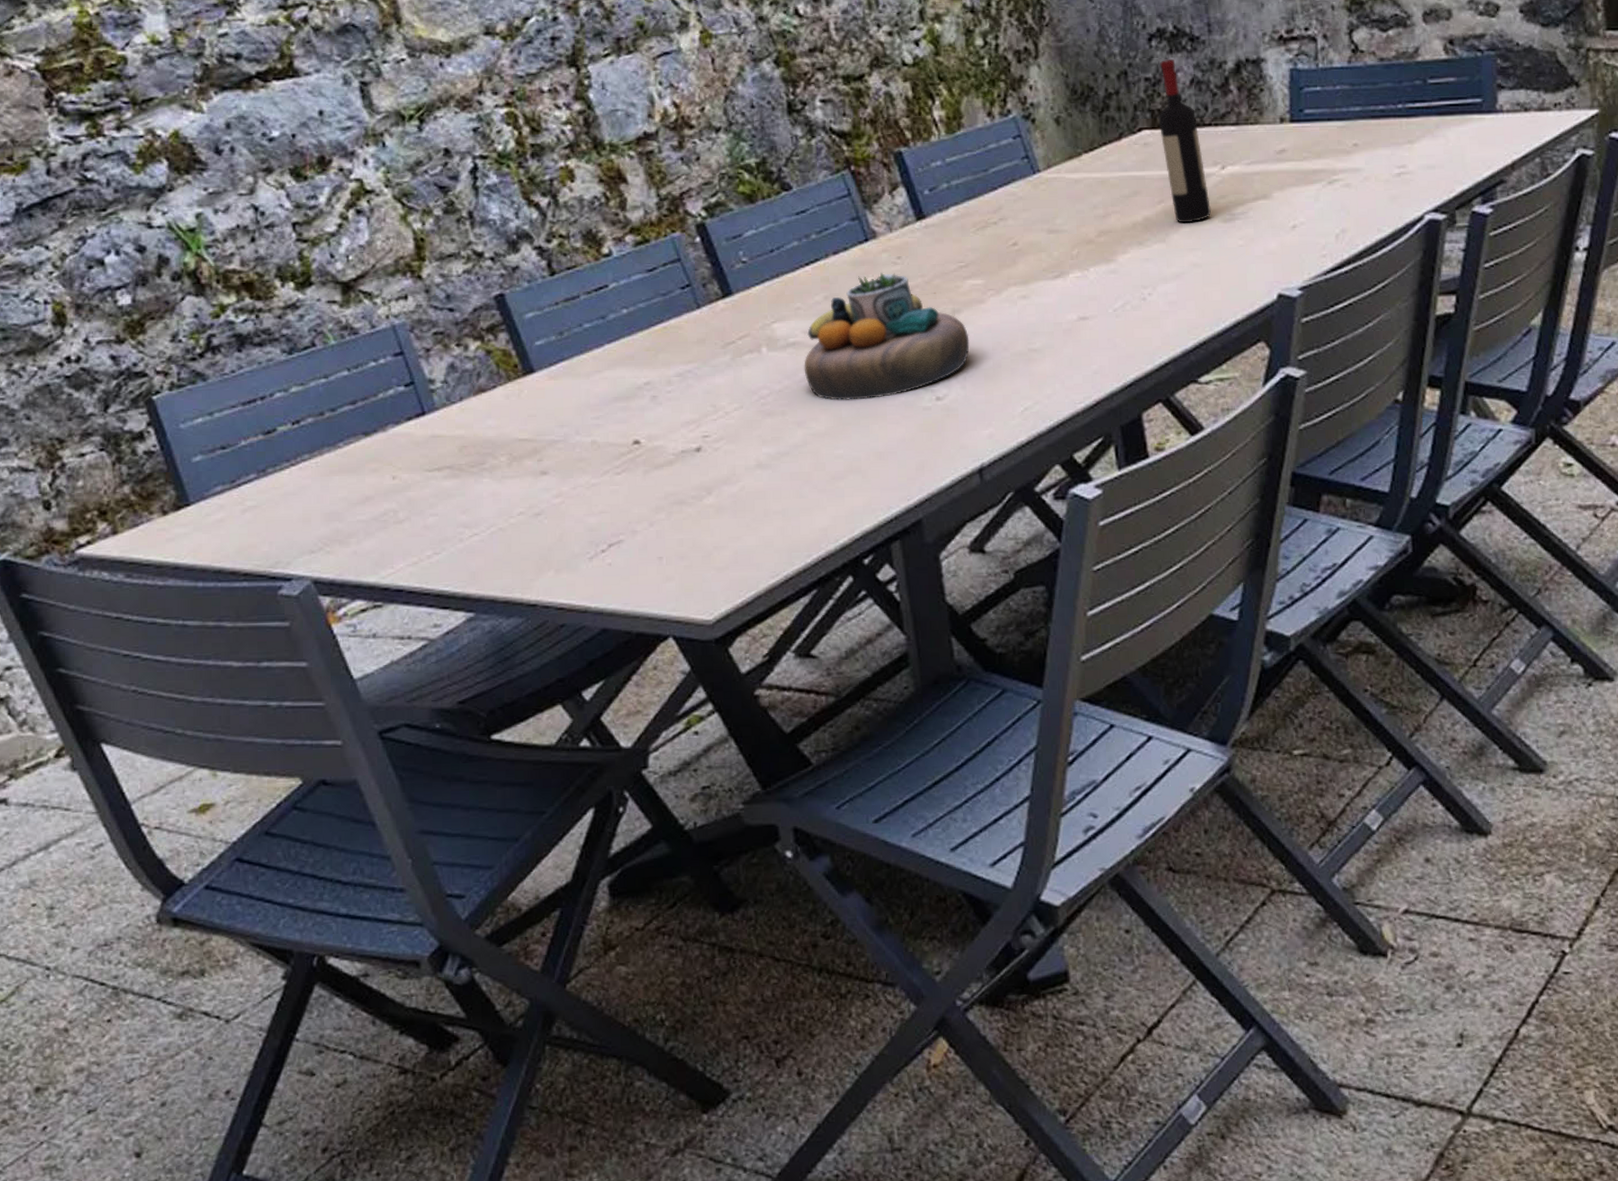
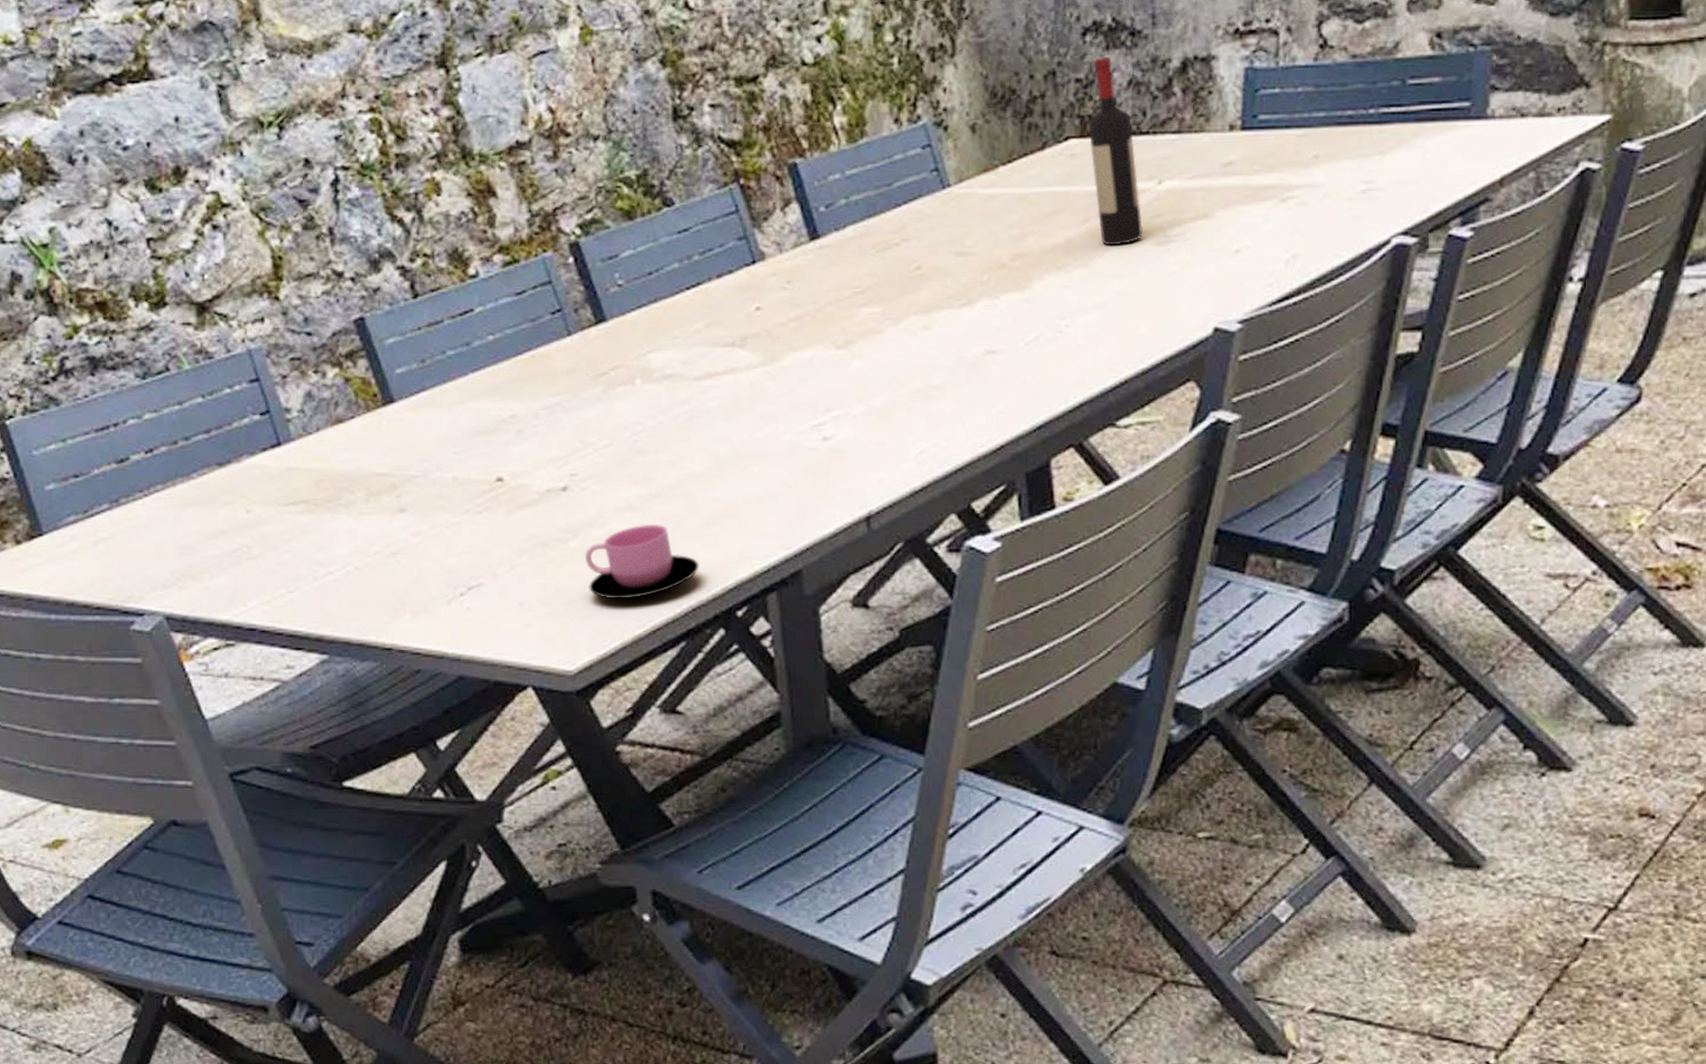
cup: none [719,480,827,552] -> present [584,524,699,600]
decorative bowl: present [804,272,970,400] -> none [680,298,863,439]

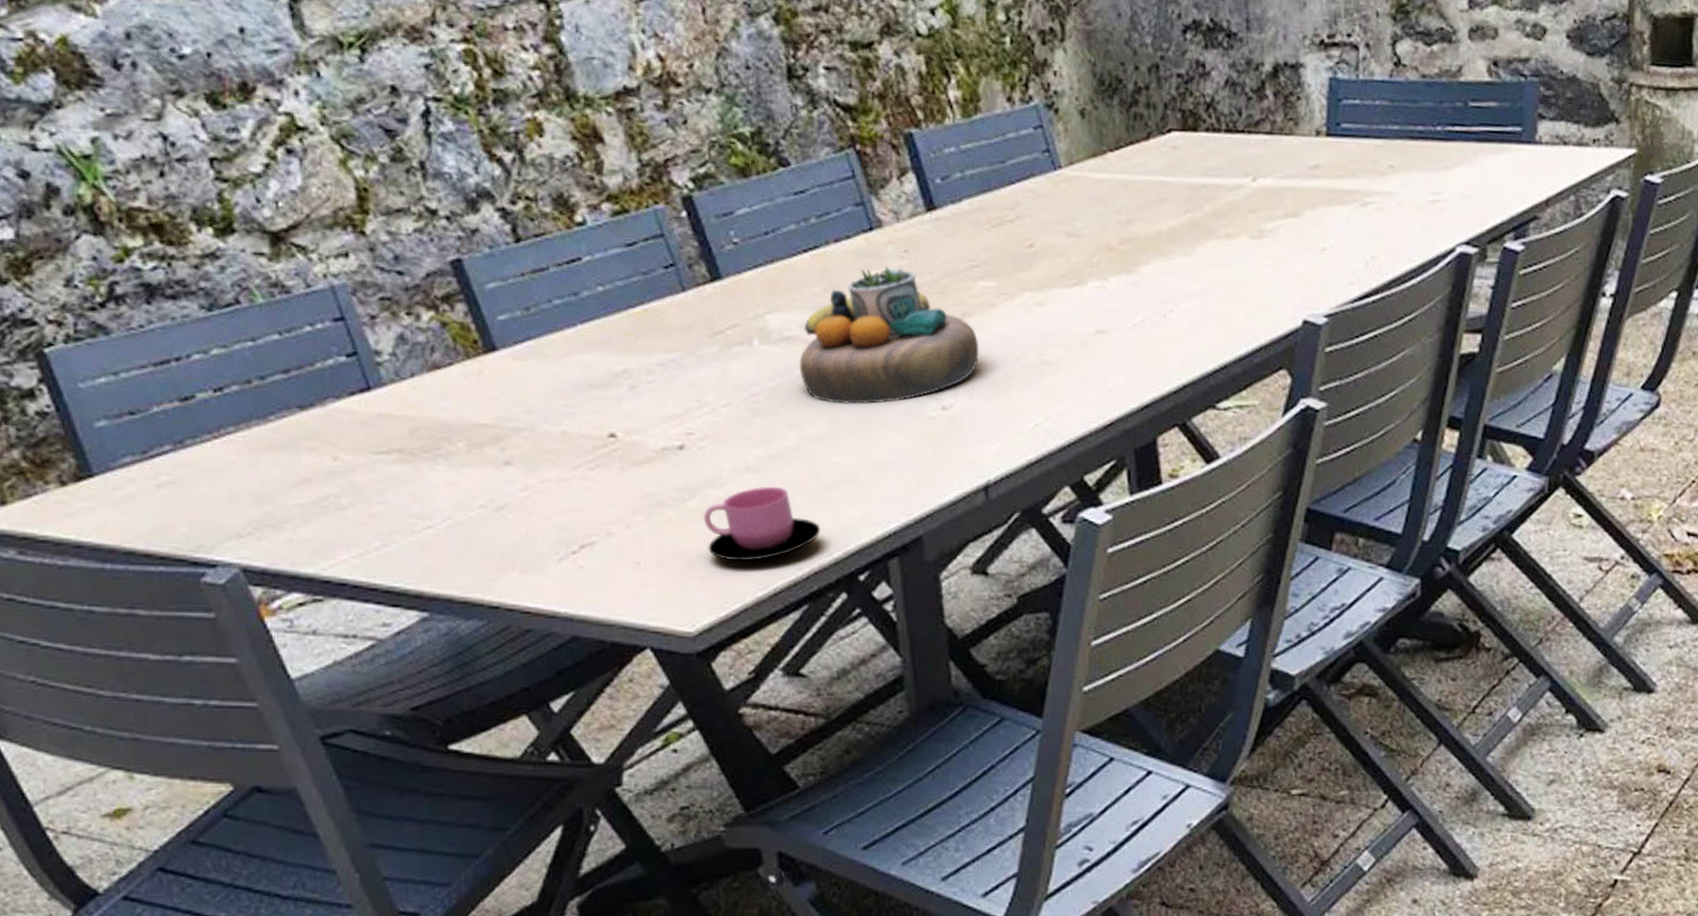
decorative bowl: none [680,298,863,439] -> present [799,266,979,404]
wine bottle: present [1088,56,1144,246] -> none [1189,55,1240,237]

